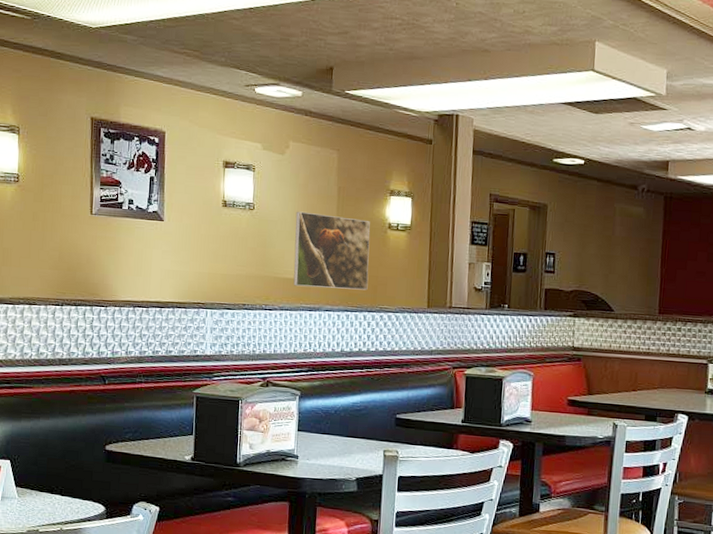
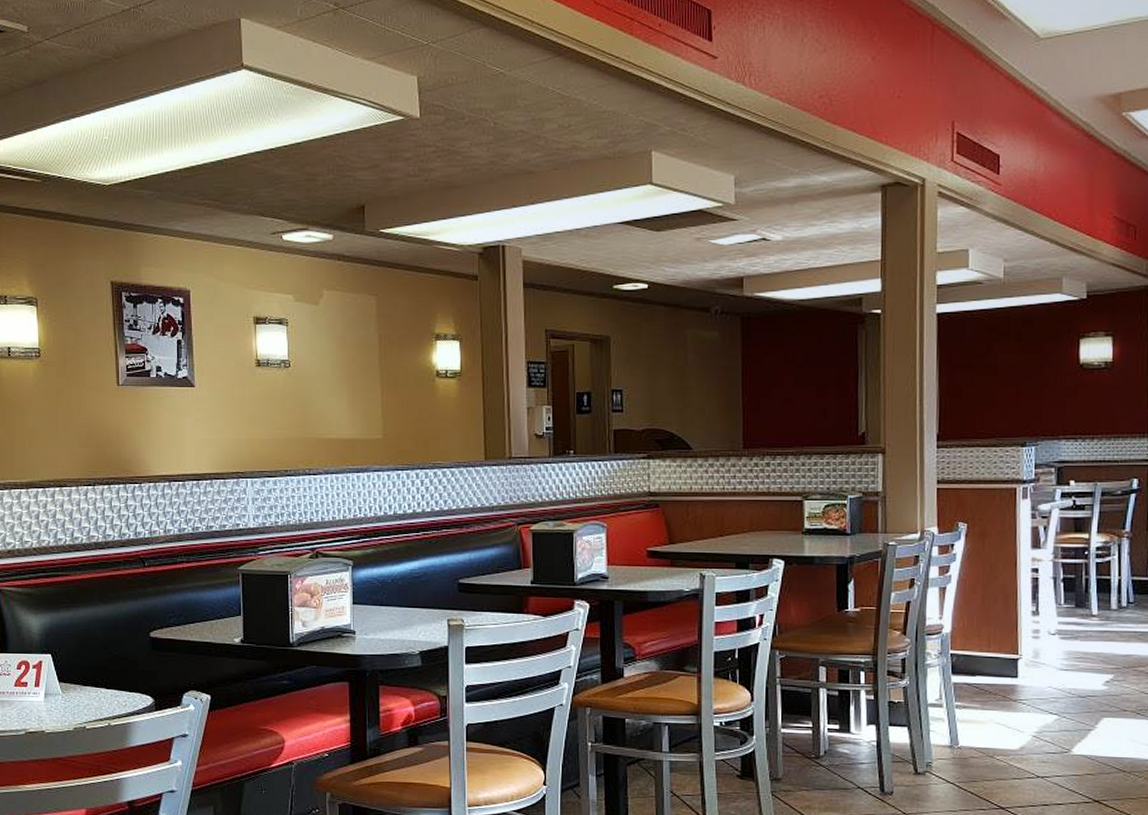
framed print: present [293,211,370,291] -> none [335,365,418,447]

